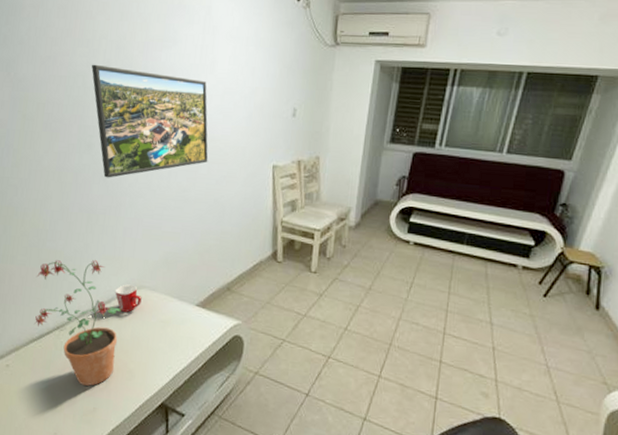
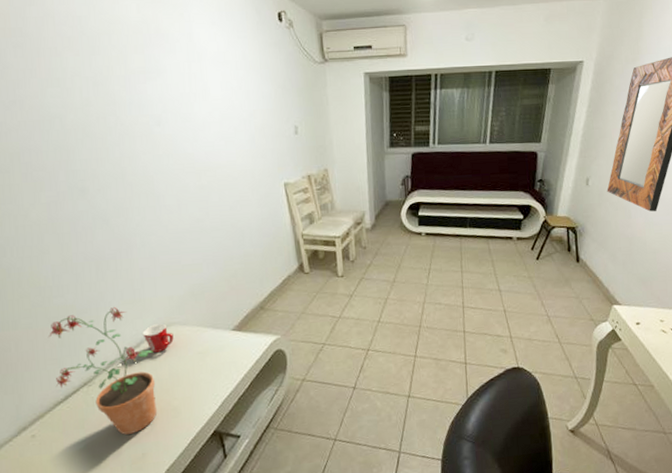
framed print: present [91,64,208,178] -> none [67,104,218,222]

